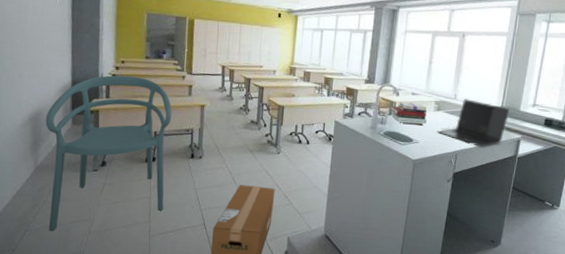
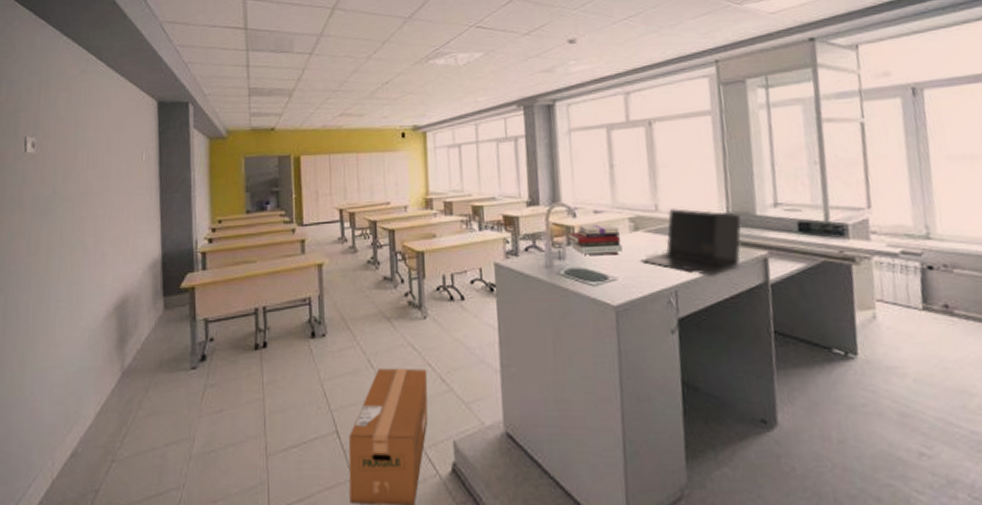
chair: present [45,75,172,230] -> none [133,237,283,458]

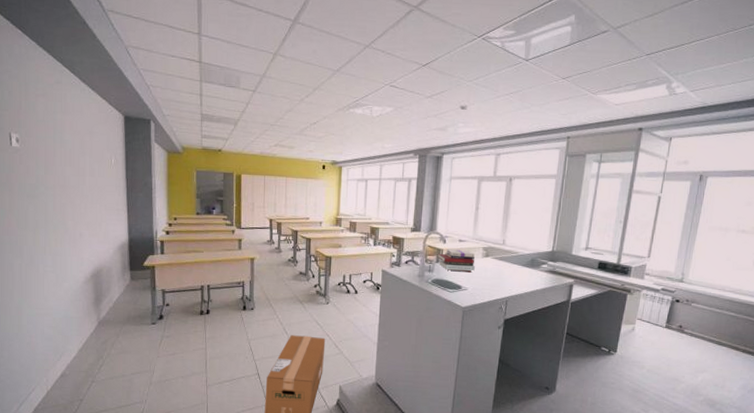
laptop: present [641,208,743,277] -> none [487,244,562,294]

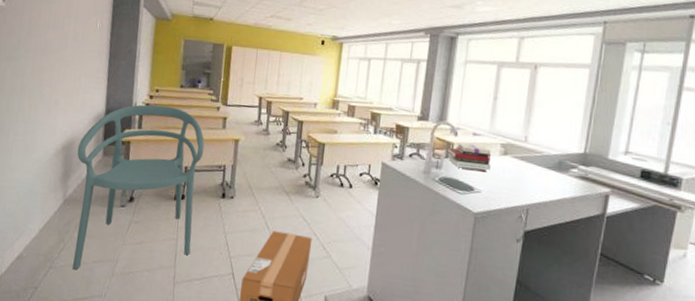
chair: none [106,231,223,381] -> present [73,104,205,269]

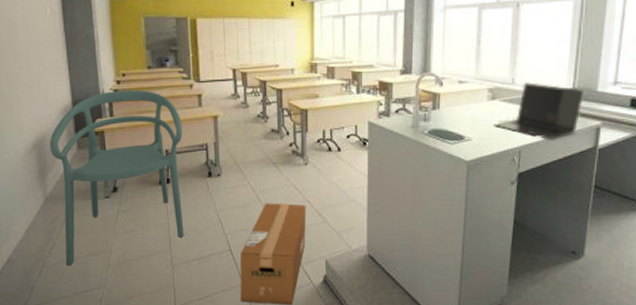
books: present [447,143,491,172] -> none [434,92,479,119]
laptop: none [504,142,596,203] -> present [494,82,585,141]

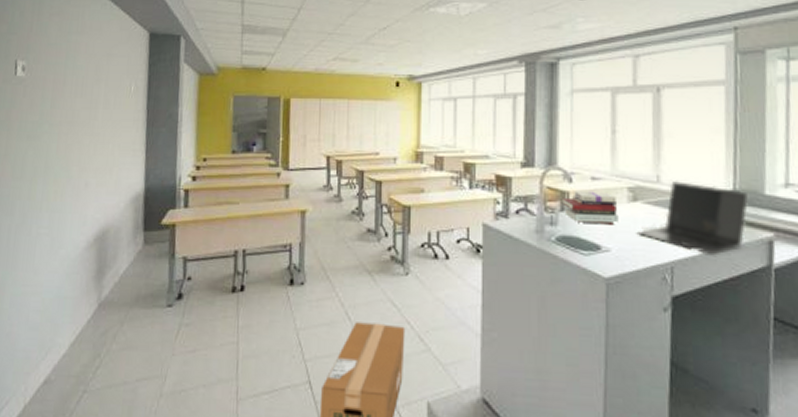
chair: present [49,90,184,265] -> none [112,177,265,392]
books: none [434,92,479,119] -> present [562,191,619,225]

